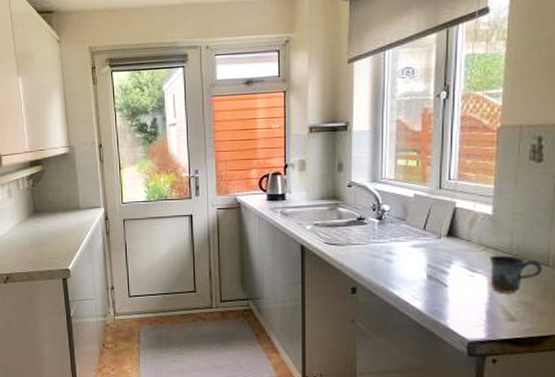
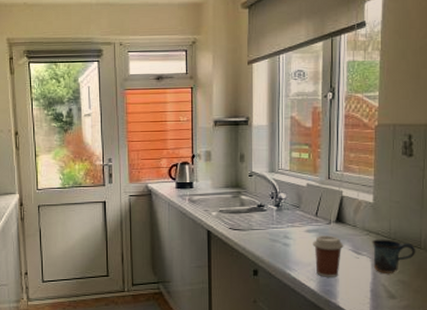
coffee cup: none [419,251,456,297] -> present [313,236,344,277]

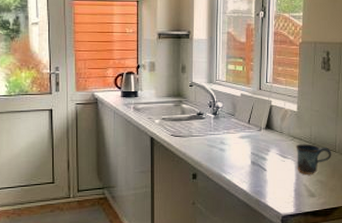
coffee cup: present [313,236,344,277] -> none [245,141,272,179]

